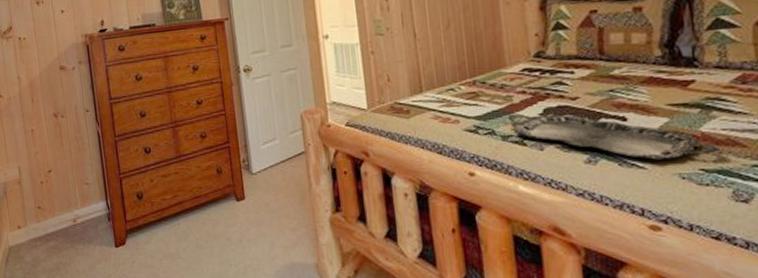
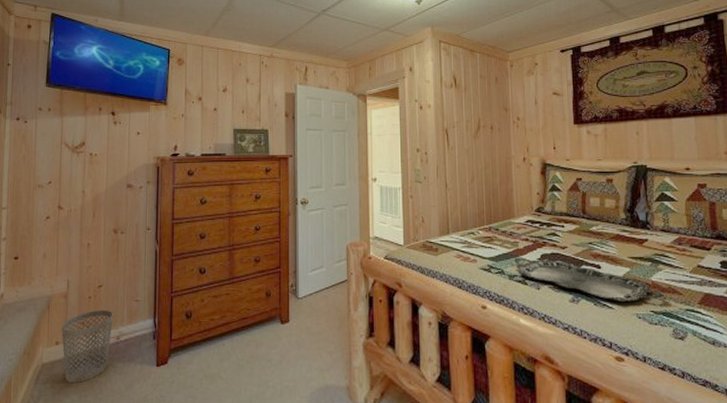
wastebasket: none [20,194,69,264] -> present [61,310,113,383]

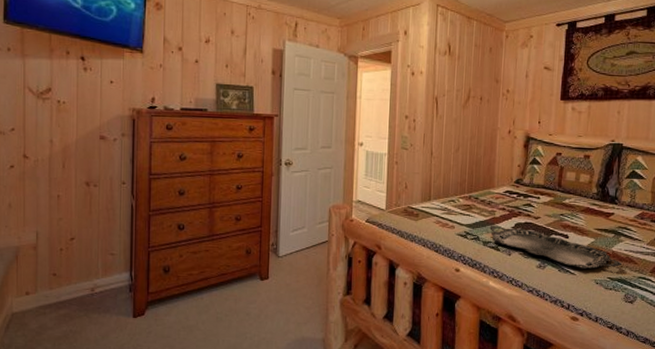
wastebasket: present [61,310,113,383] -> none [32,262,87,331]

